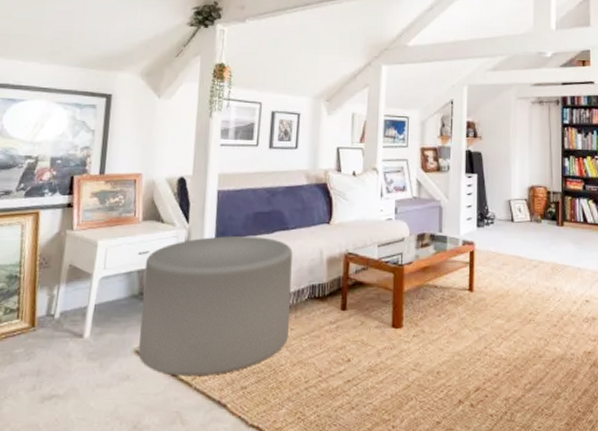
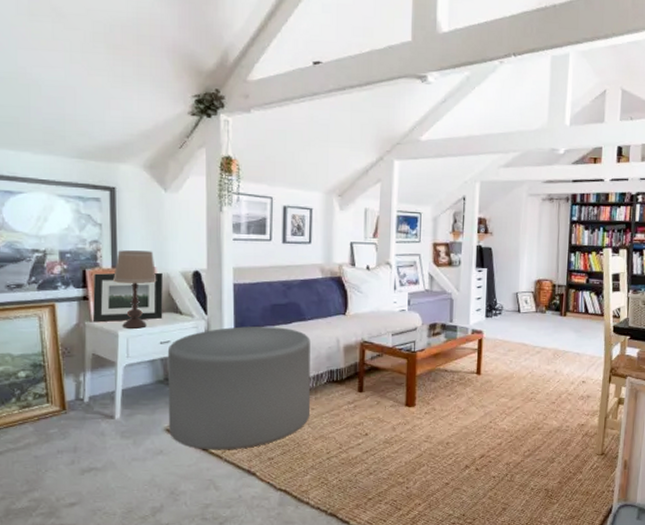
picture frame: none [73,178,148,231] -> present [92,272,163,323]
table lamp: none [99,156,142,238] -> present [113,250,157,329]

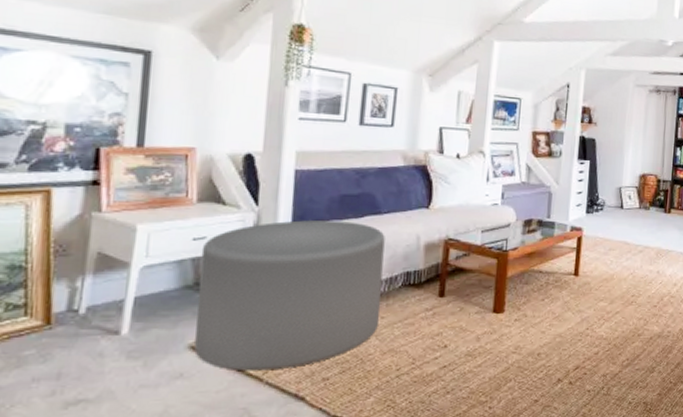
picture frame: present [92,272,163,323] -> none [102,152,204,213]
table lamp: present [113,250,157,329] -> none [137,126,196,221]

